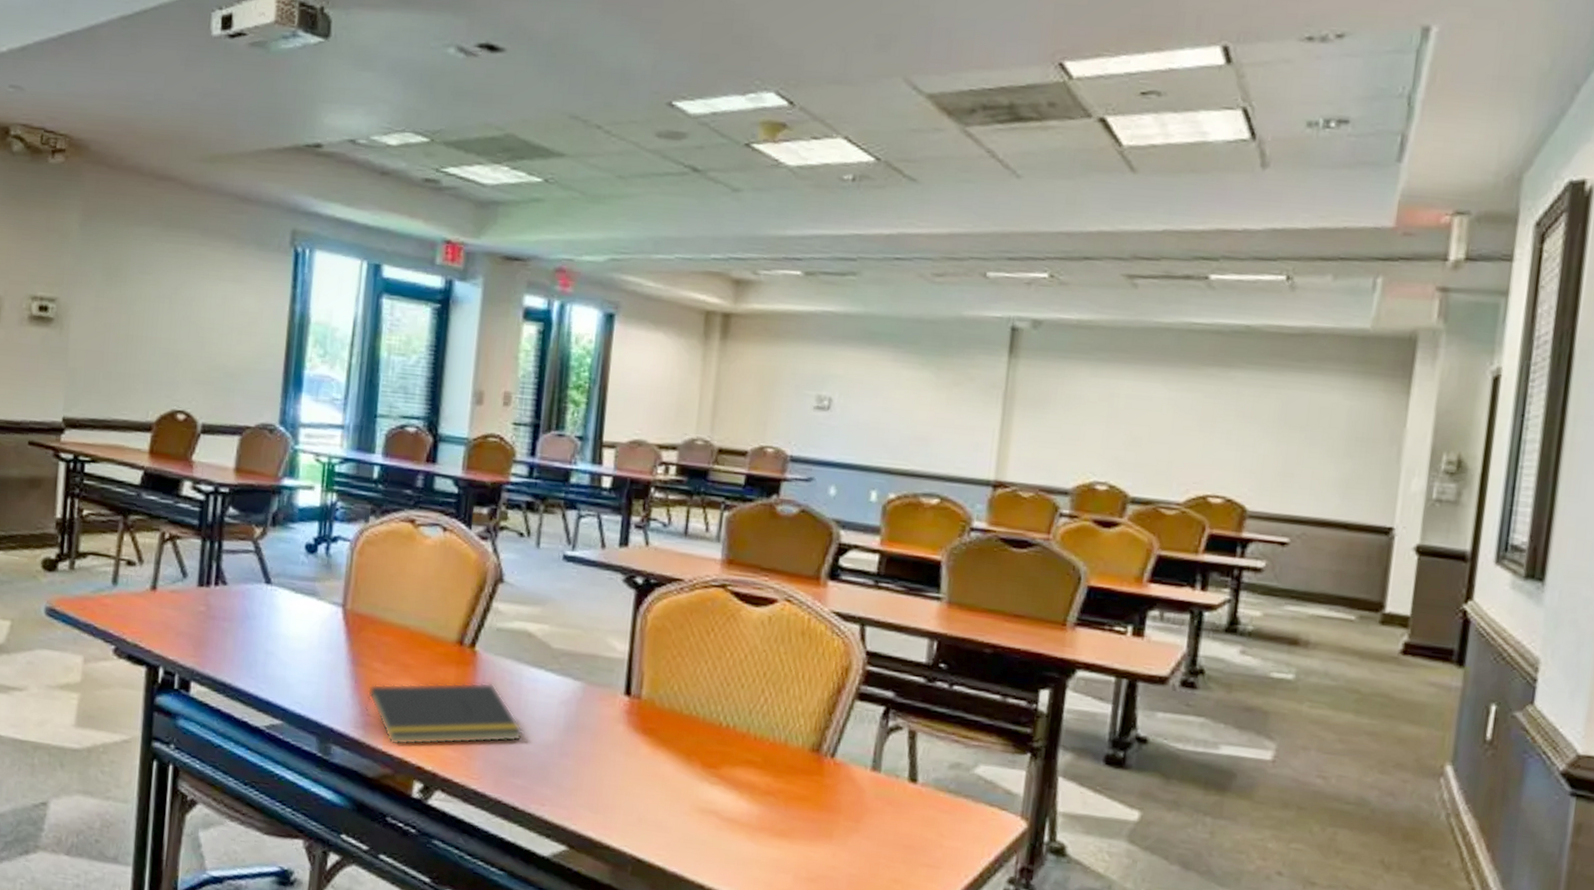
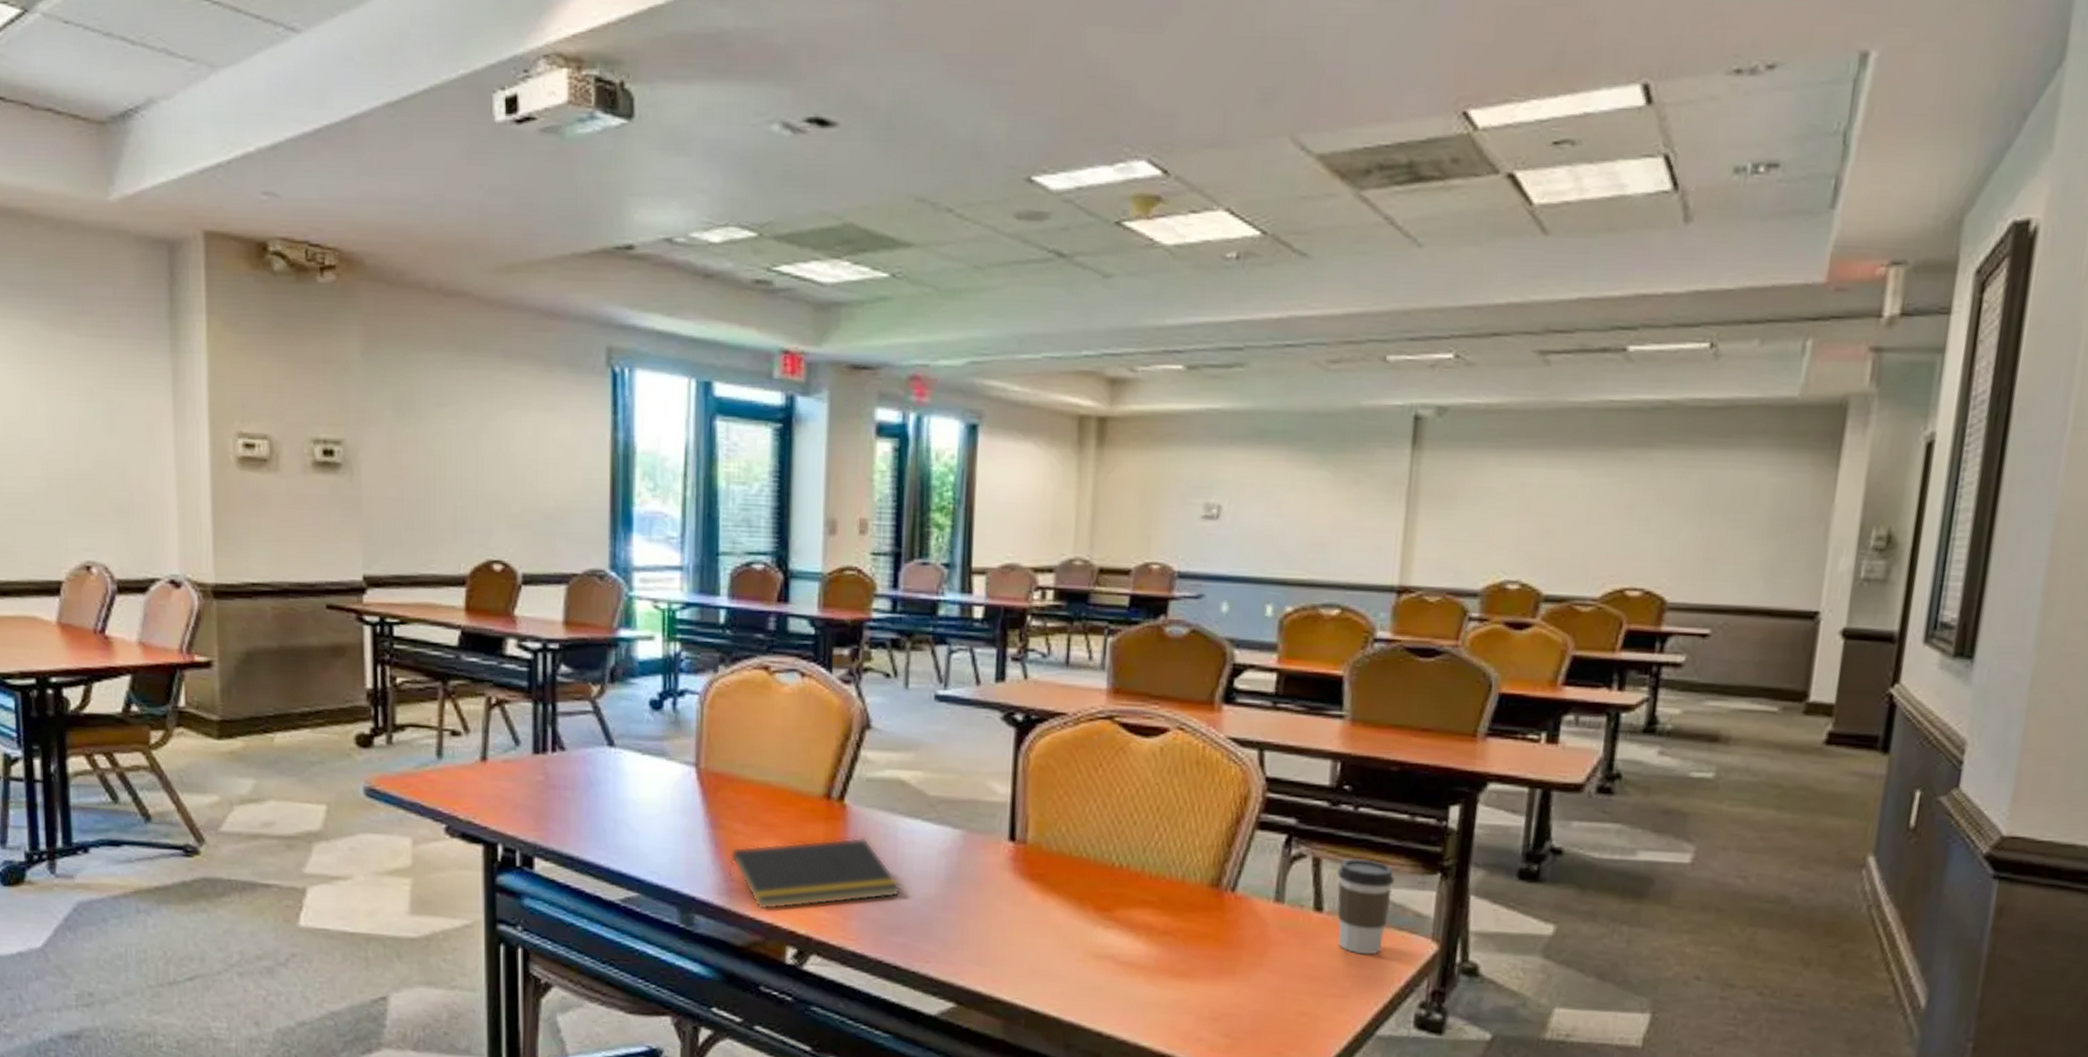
coffee cup: none [930,734,986,829] -> present [1337,858,1395,955]

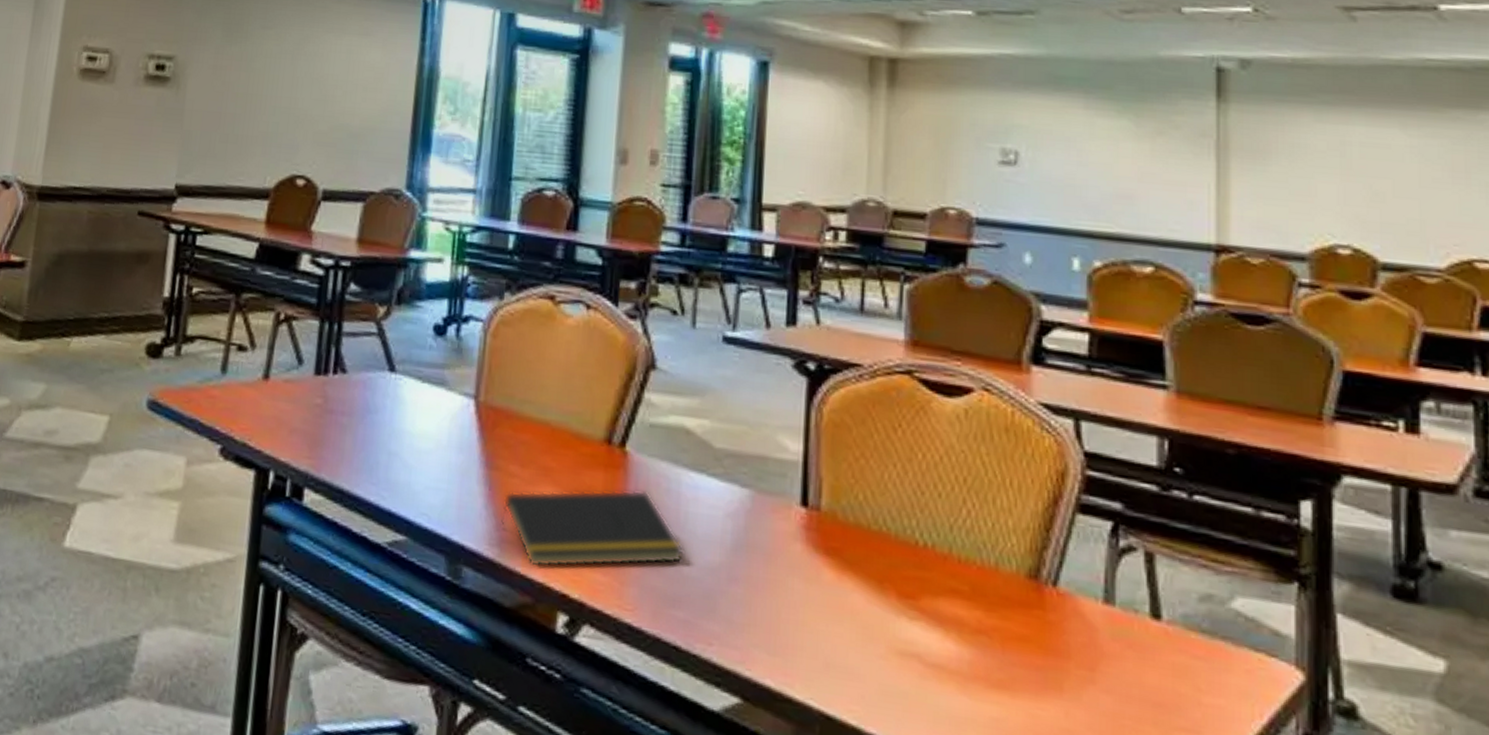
coffee cup: present [1337,858,1395,955] -> none [1174,556,1243,681]

